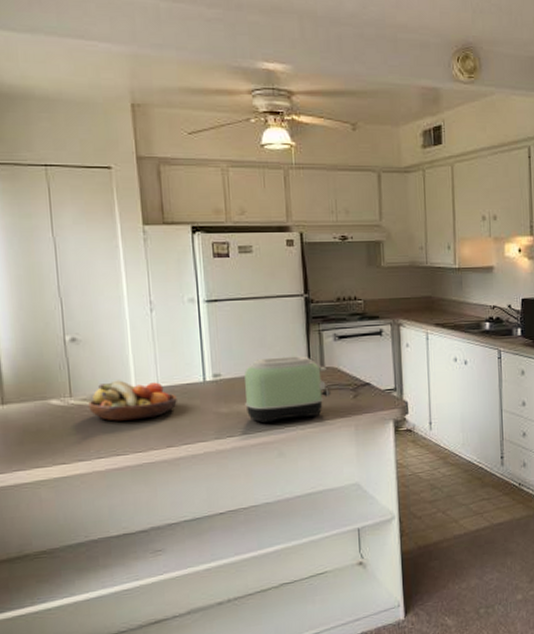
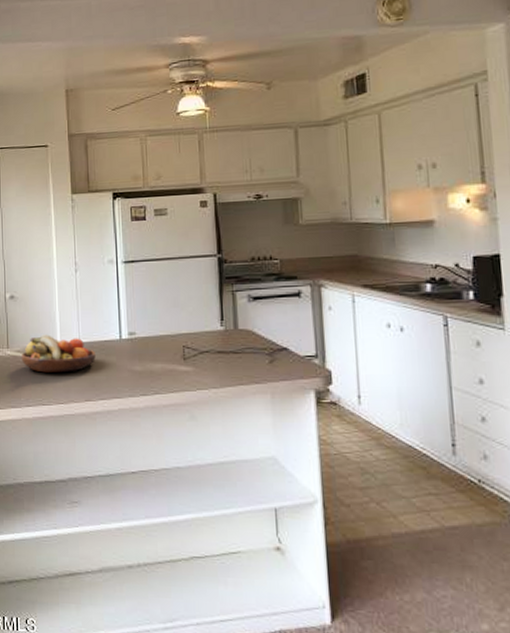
toaster: present [244,356,331,424] -> none [158,317,245,384]

